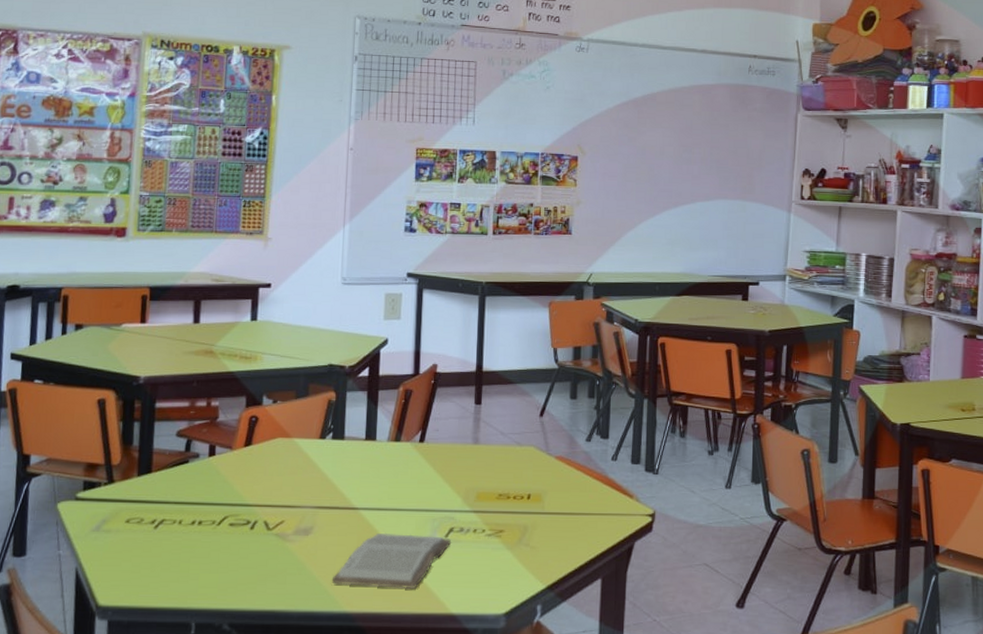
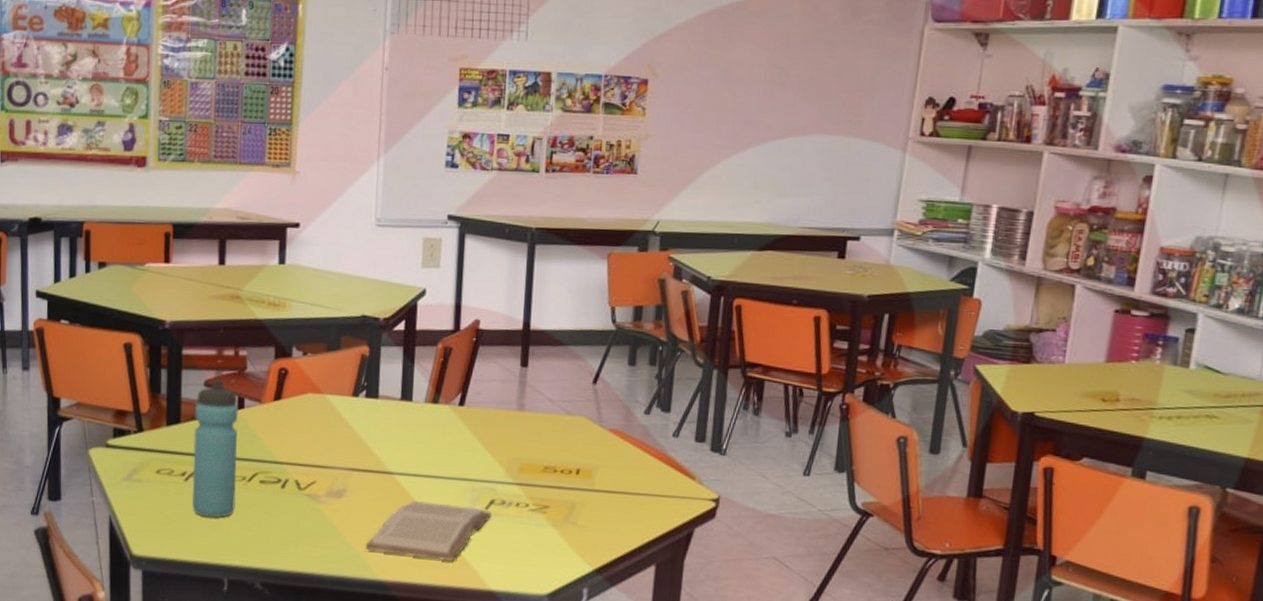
water bottle: none [161,429,209,563] -> present [192,379,238,518]

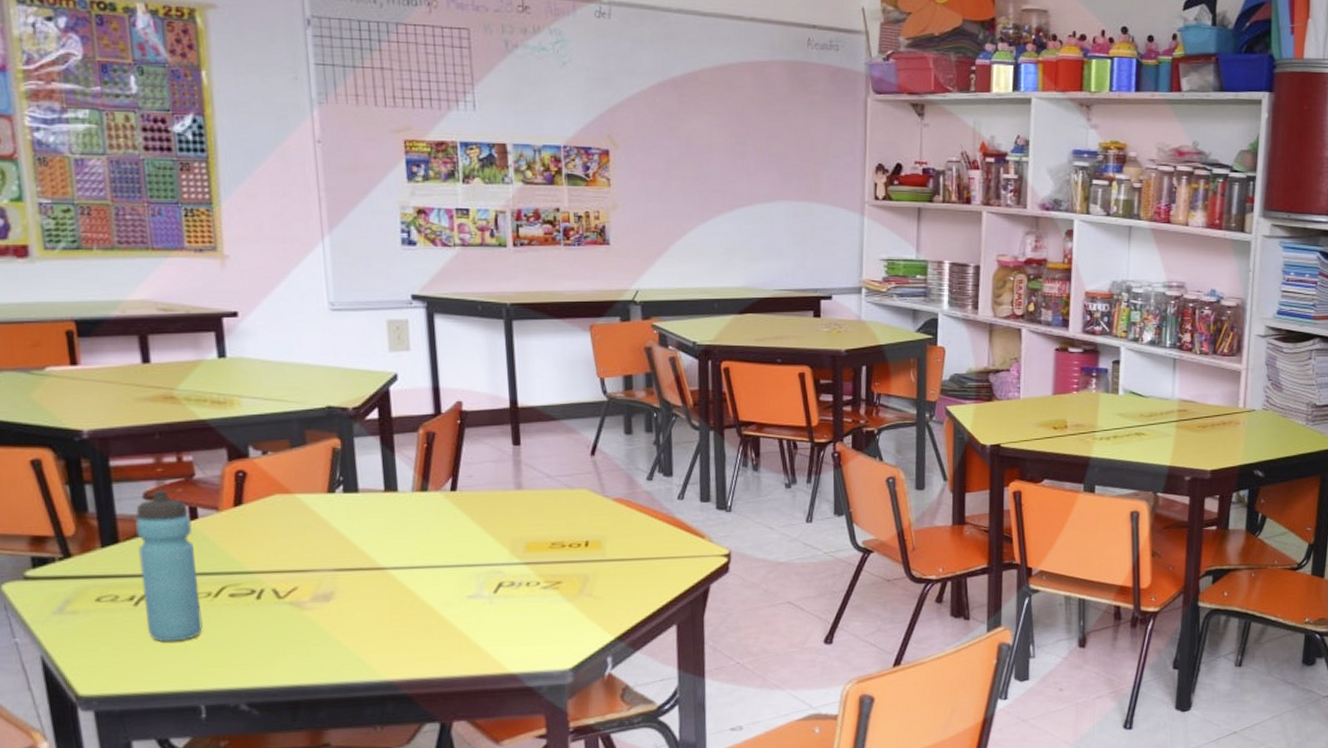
book: present [365,500,492,562] -> none [365,592,502,652]

